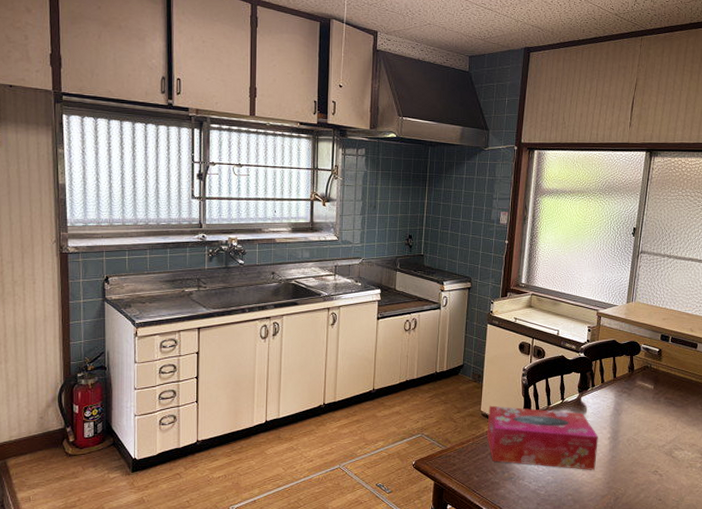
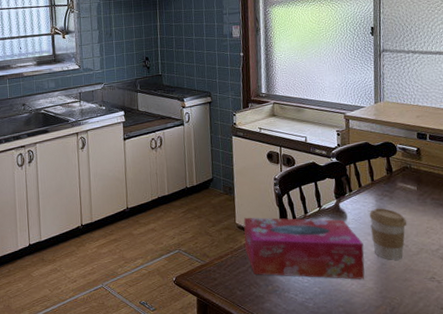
coffee cup: none [607,404,641,453] -> present [369,208,407,260]

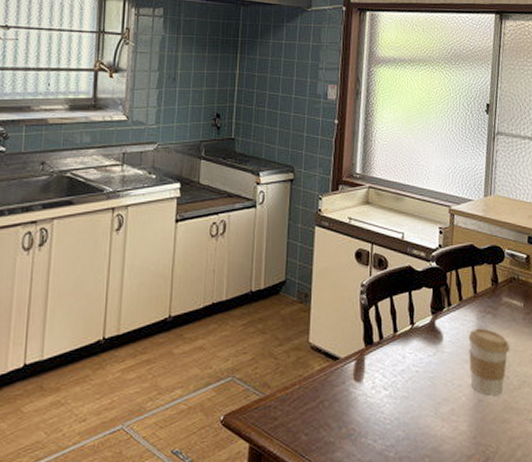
tissue box: present [243,217,365,280] -> none [317,334,460,421]

